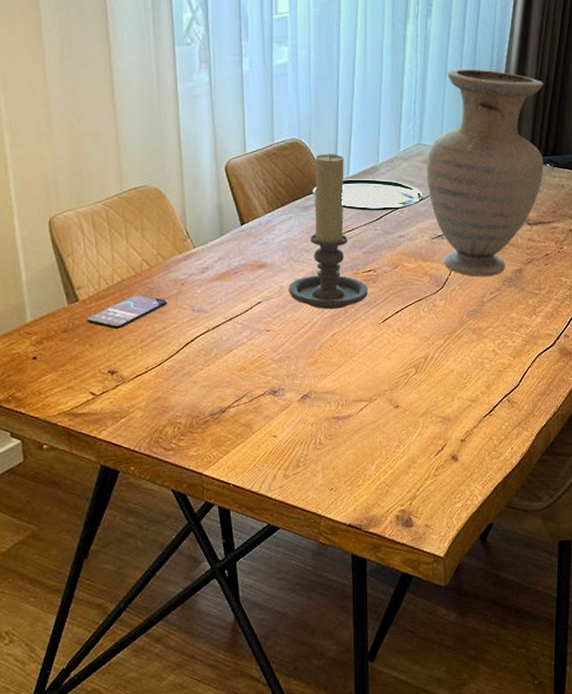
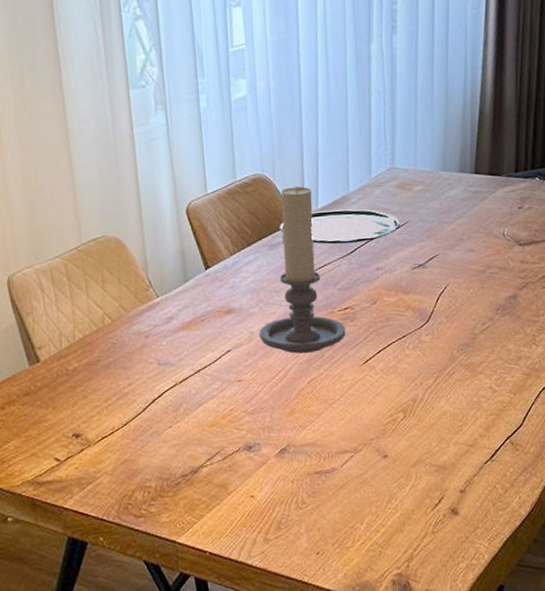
smartphone: present [86,294,168,329] -> none [48,350,132,389]
vase: present [426,68,544,277] -> none [401,83,533,308]

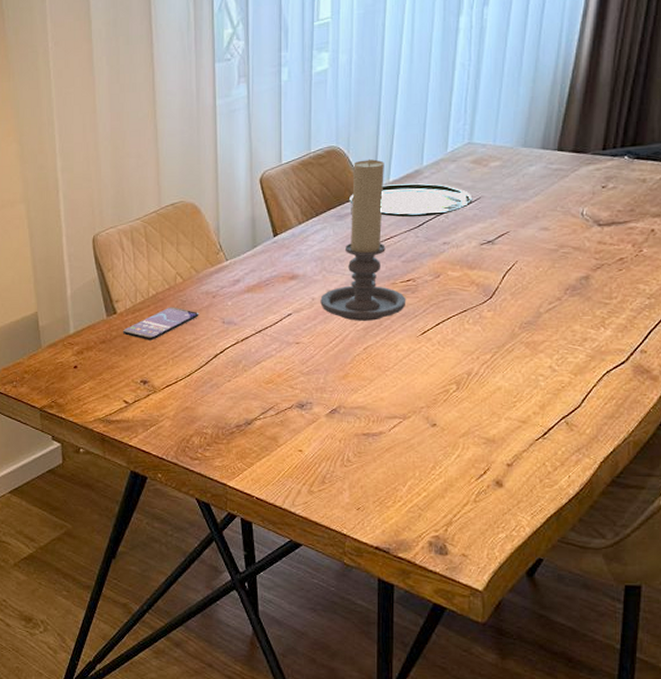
smartphone: none [48,350,132,389] -> present [122,306,199,340]

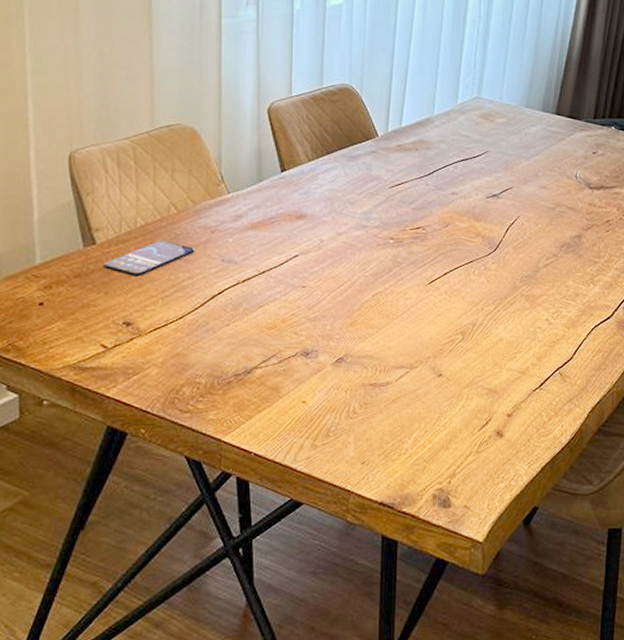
candle holder: present [320,158,406,321] -> none [329,101,416,267]
plate: present [348,183,473,218] -> none [360,129,480,166]

